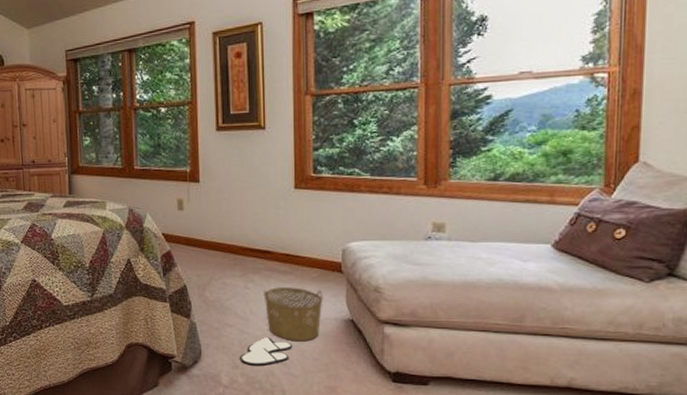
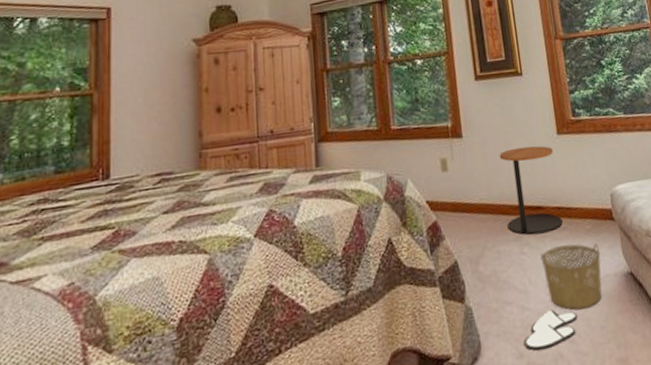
side table: none [233,196,289,274] -> present [499,146,563,235]

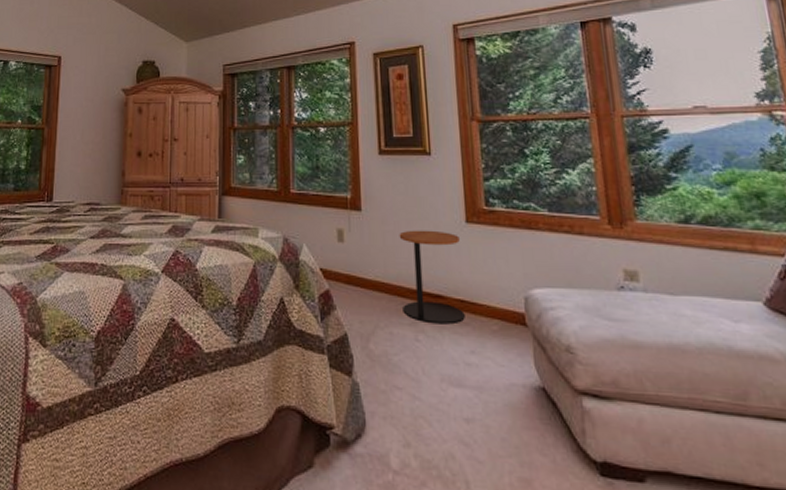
slippers: present [524,309,577,351] -> none [412,405,474,445]
basket: present [540,243,602,310] -> none [436,341,508,415]

